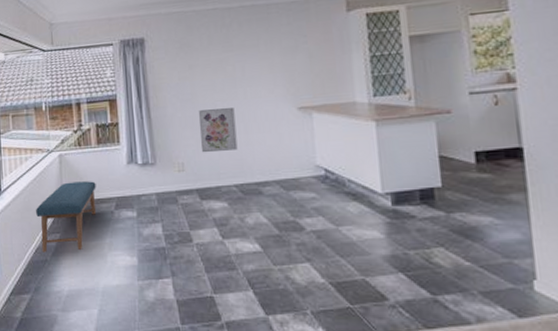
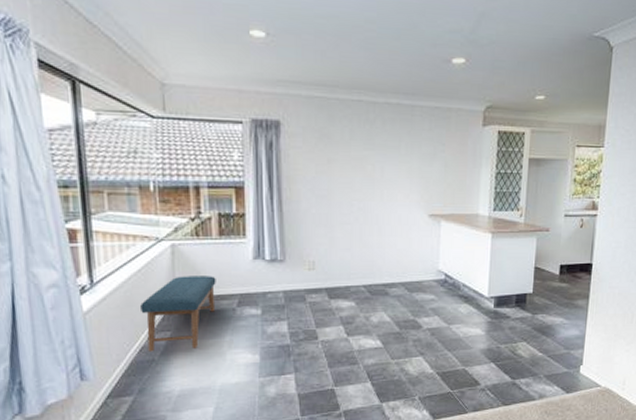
wall art: present [198,108,238,153] -> none [333,208,370,253]

